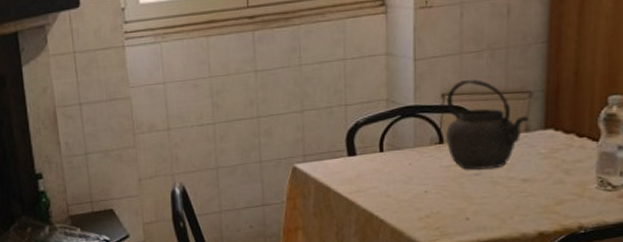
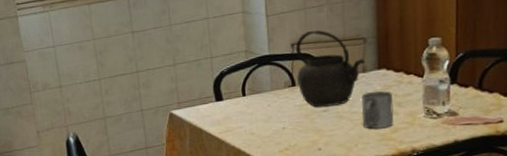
mug: none [521,155,559,199] -> present [362,91,394,129]

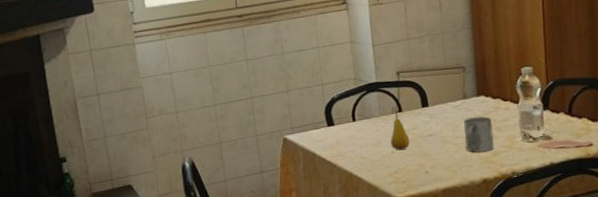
fruit: none [282,87,303,127] -> present [390,113,410,151]
kettle: present [295,30,366,107] -> none [400,59,466,132]

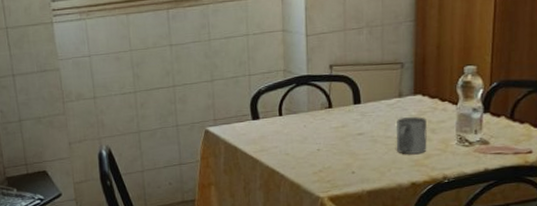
fruit: present [390,113,410,151] -> none [317,109,338,149]

